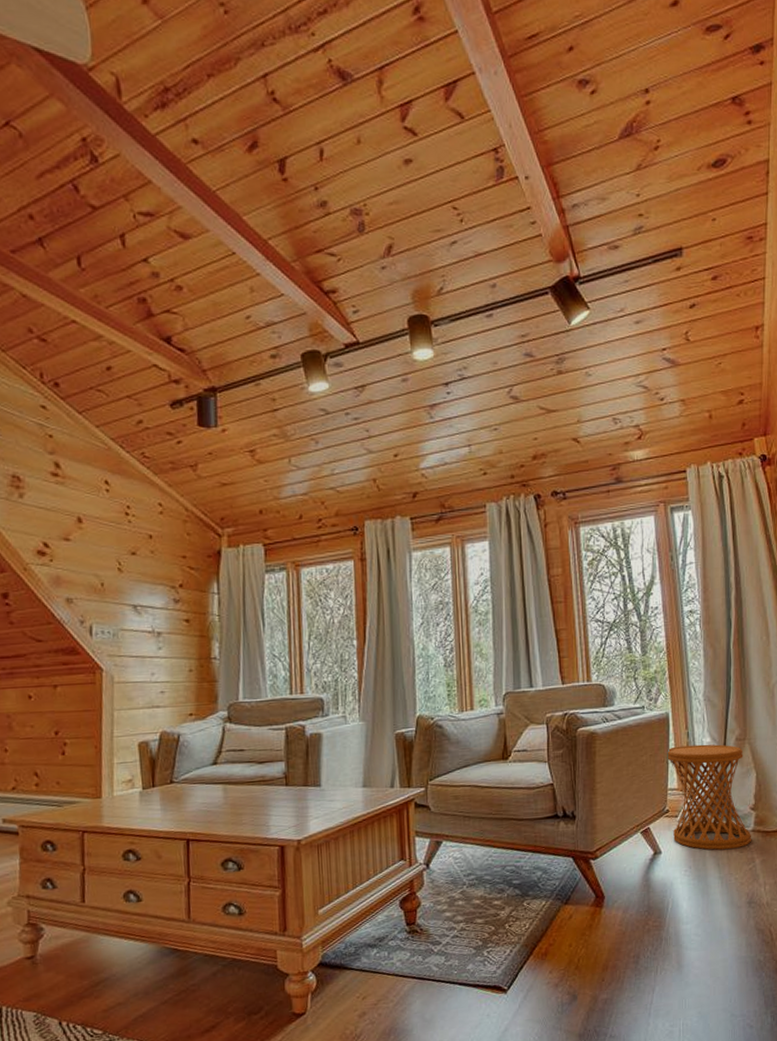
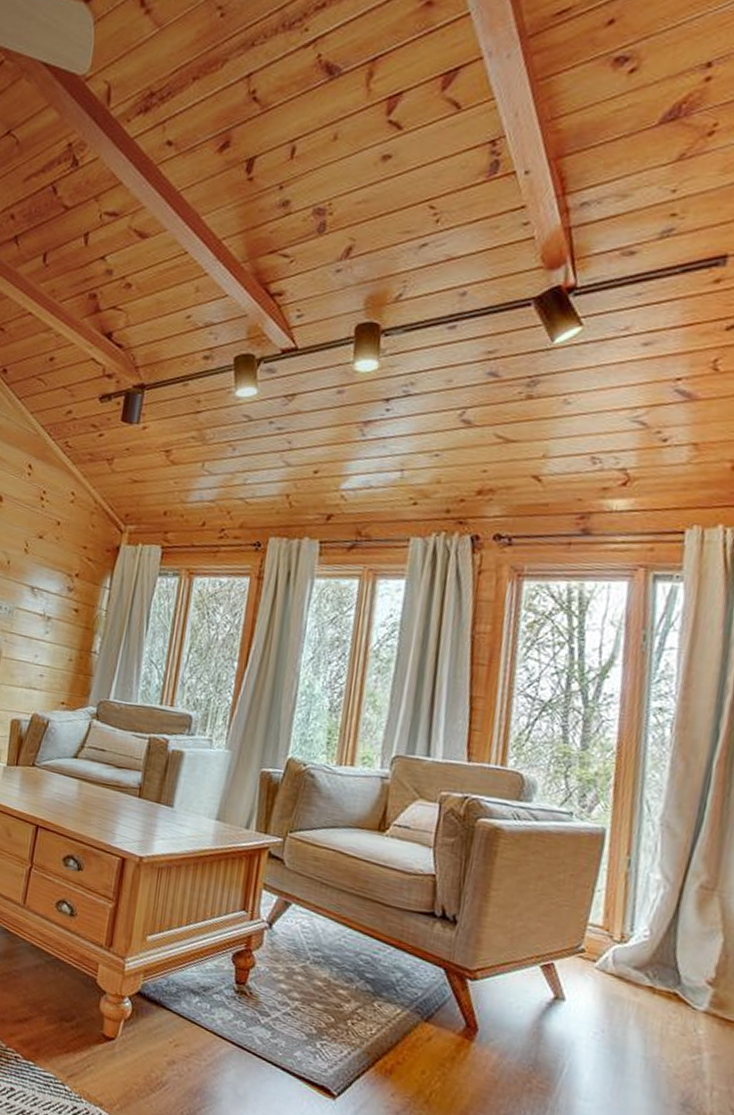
side table: present [666,744,752,851] -> none [585,872,708,1030]

